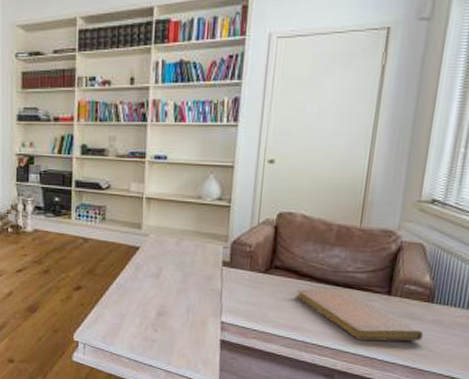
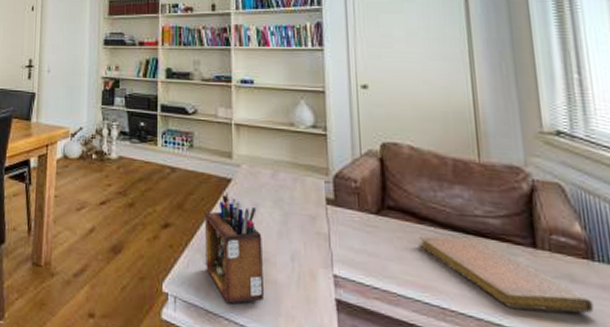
desk organizer: none [112,258,163,347] -> present [205,192,264,304]

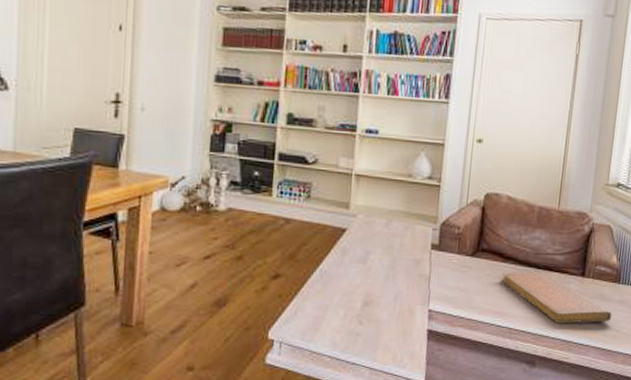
desk organizer: present [205,192,264,304] -> none [313,241,370,343]

